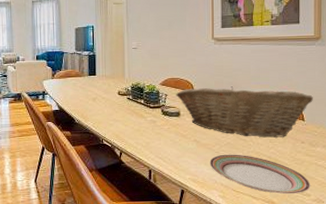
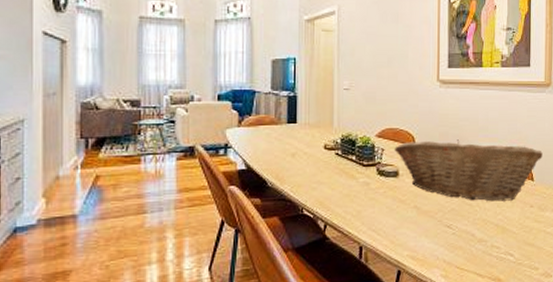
plate: present [209,154,310,194] -> none [431,222,539,269]

